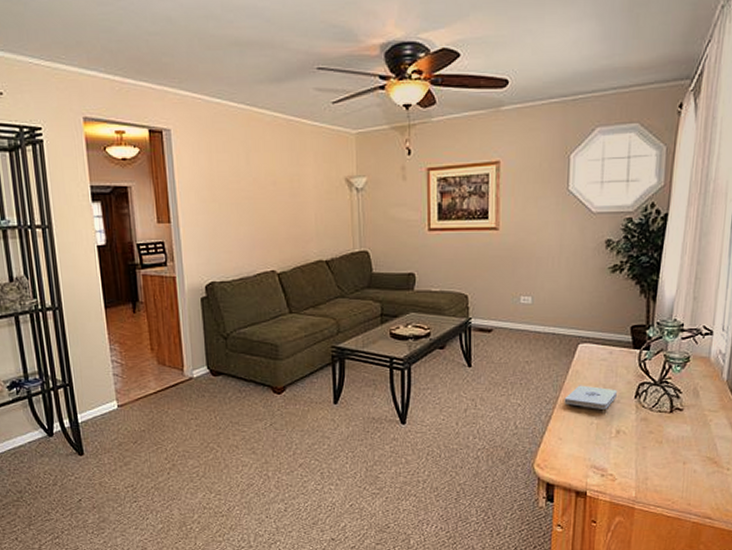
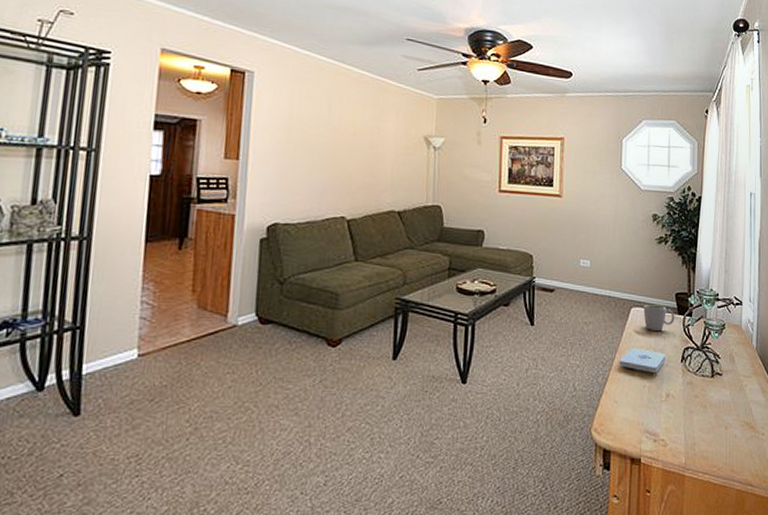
mug: none [592,340,630,367] -> present [643,305,675,331]

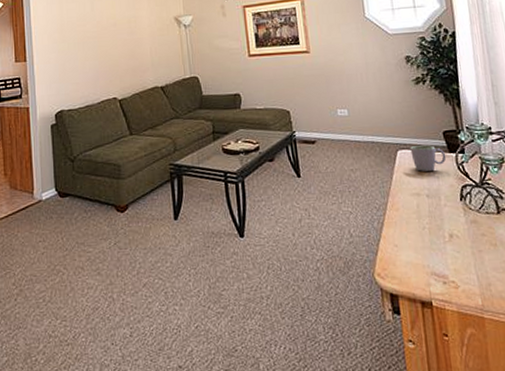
notepad: present [619,348,667,372] -> none [392,190,443,214]

